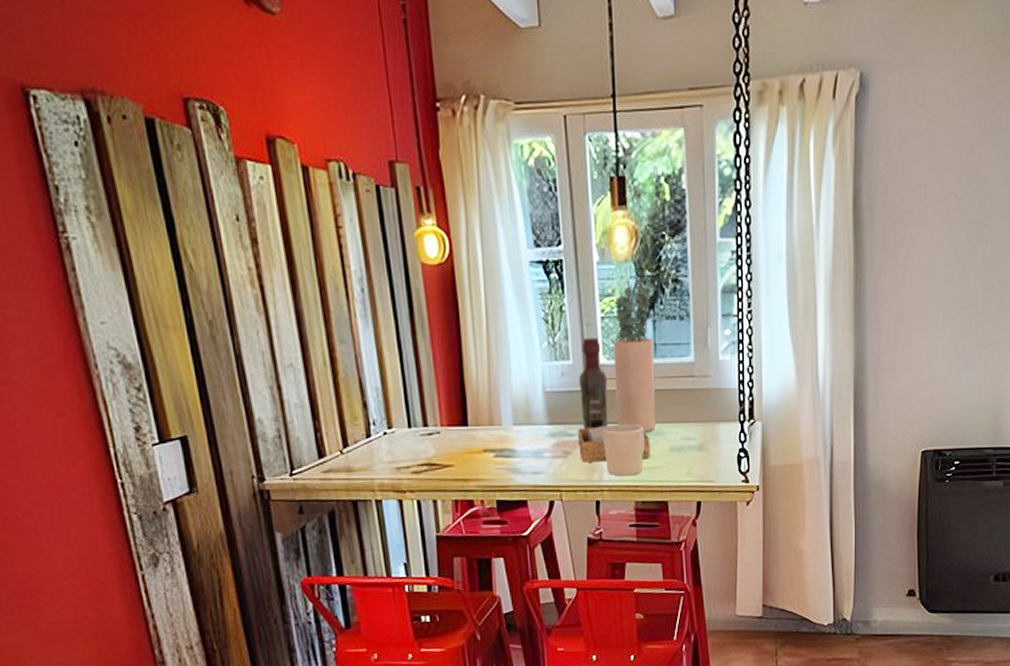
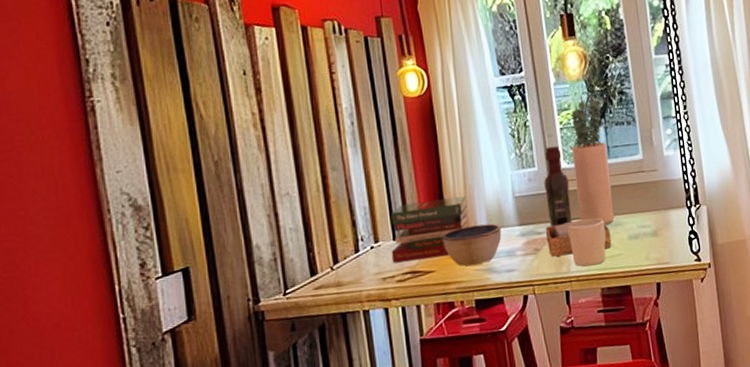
books: none [406,386,492,453] -> present [391,196,468,264]
bowl: none [462,419,529,464] -> present [442,223,502,266]

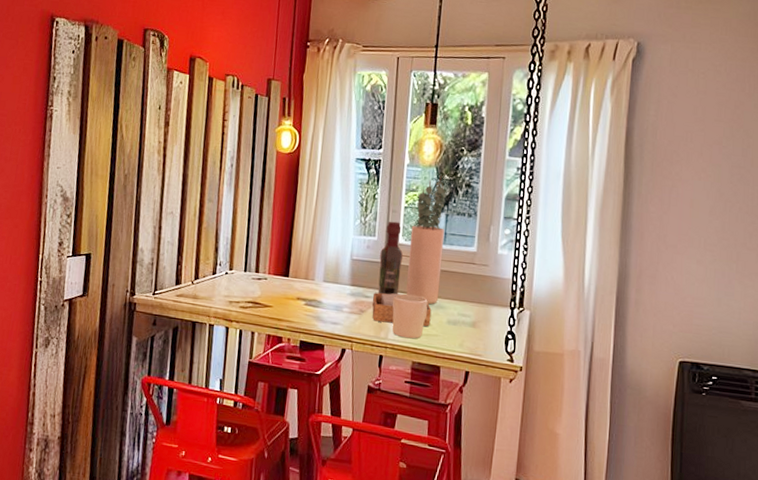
books: present [391,196,468,264] -> none [239,242,311,296]
bowl: present [442,223,502,266] -> none [283,274,335,311]

